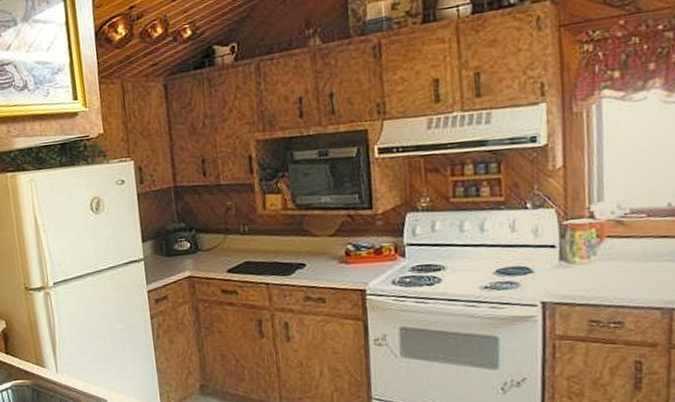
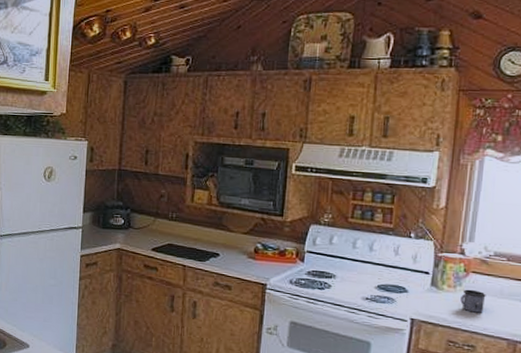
mug: none [597,257,628,284] -> present [460,289,486,313]

